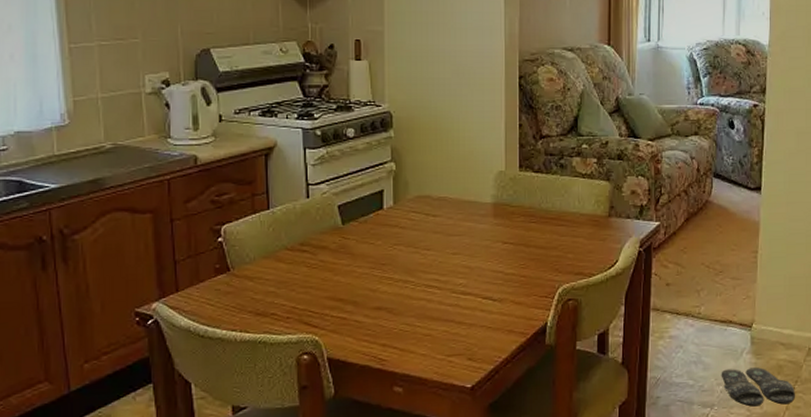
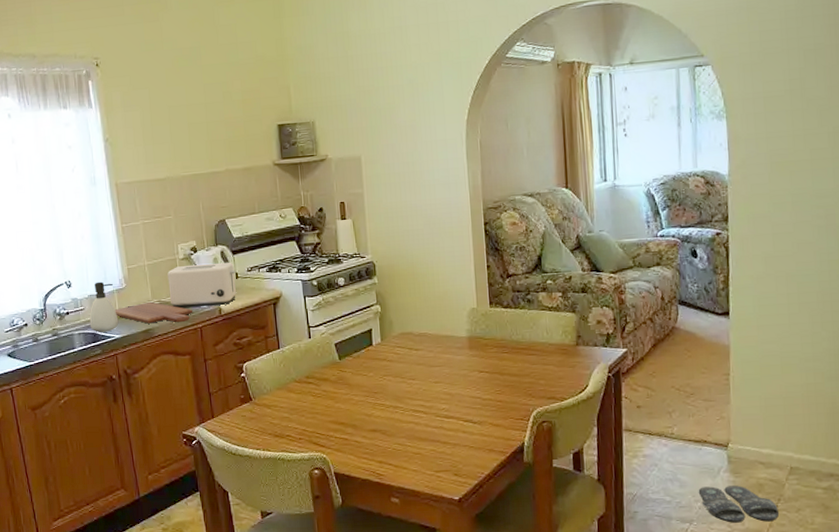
soap dispenser: none [14,115,56,180] -> present [89,281,119,333]
cutting board: none [51,144,160,173] -> present [115,301,193,324]
toaster: none [128,101,219,155] -> present [167,262,237,309]

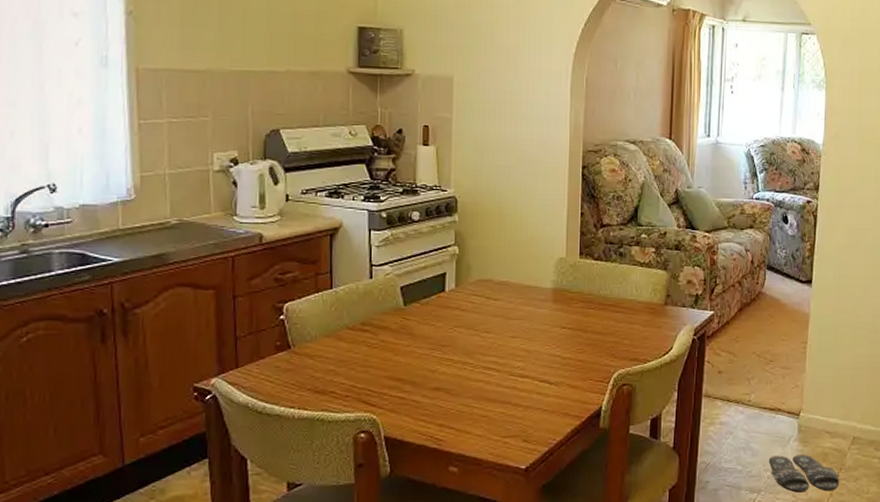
soap dispenser: present [89,281,119,333] -> none [78,189,120,254]
cutting board: present [115,301,193,324] -> none [116,219,225,249]
toaster: present [167,262,237,309] -> none [195,179,286,233]

